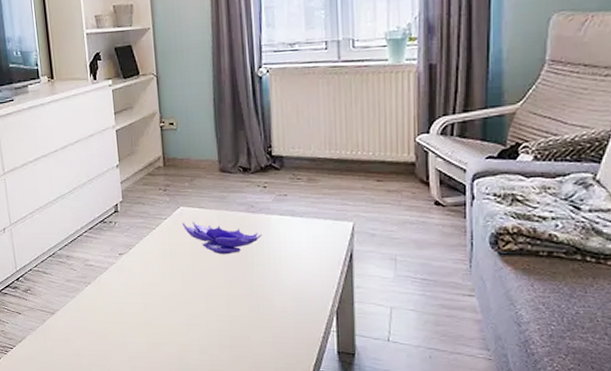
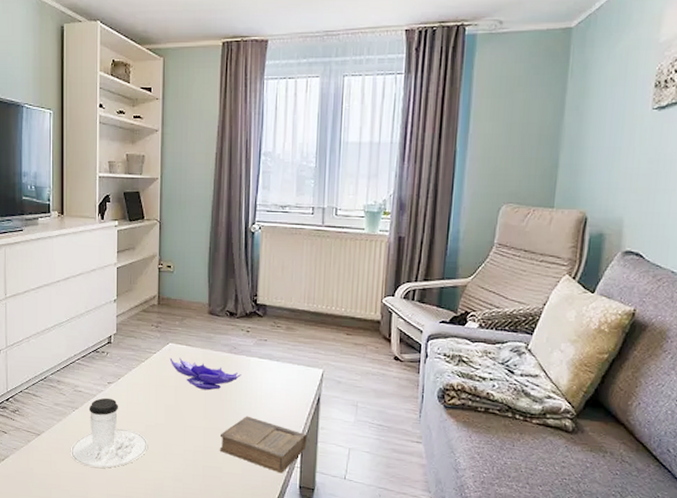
coffee cup: none [87,270,169,345] -> present [70,397,148,468]
book: none [245,279,342,339] -> present [219,416,307,474]

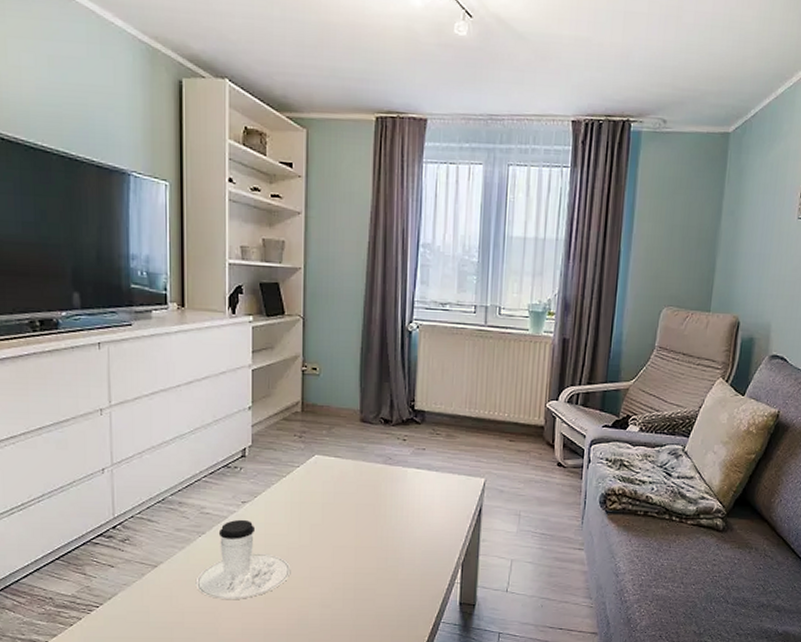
decorative bowl: present [169,357,241,391] -> none [315,471,397,506]
book: present [219,416,307,474] -> none [372,531,468,591]

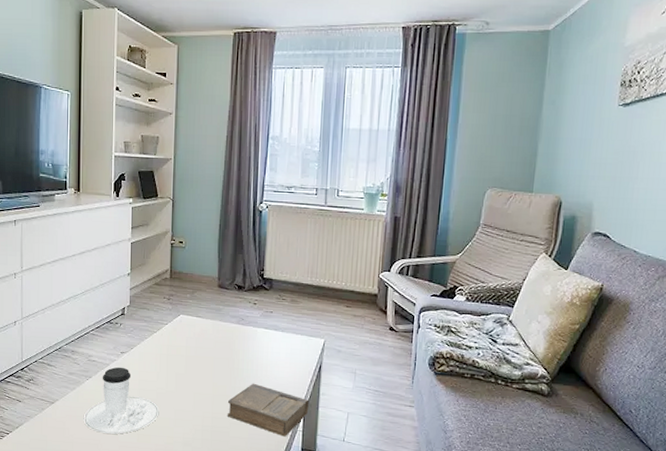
book: none [372,531,468,591] -> present [227,383,309,437]

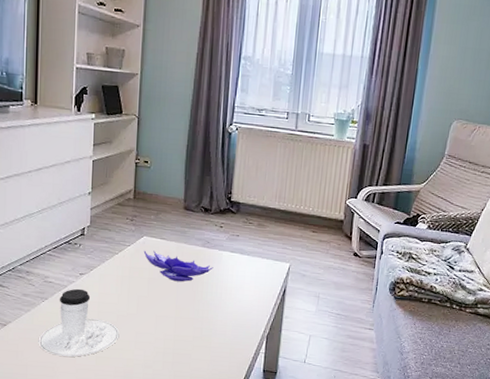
decorative bowl: none [180,328,248,360] -> present [143,250,213,282]
book: present [227,383,309,437] -> none [189,306,273,359]

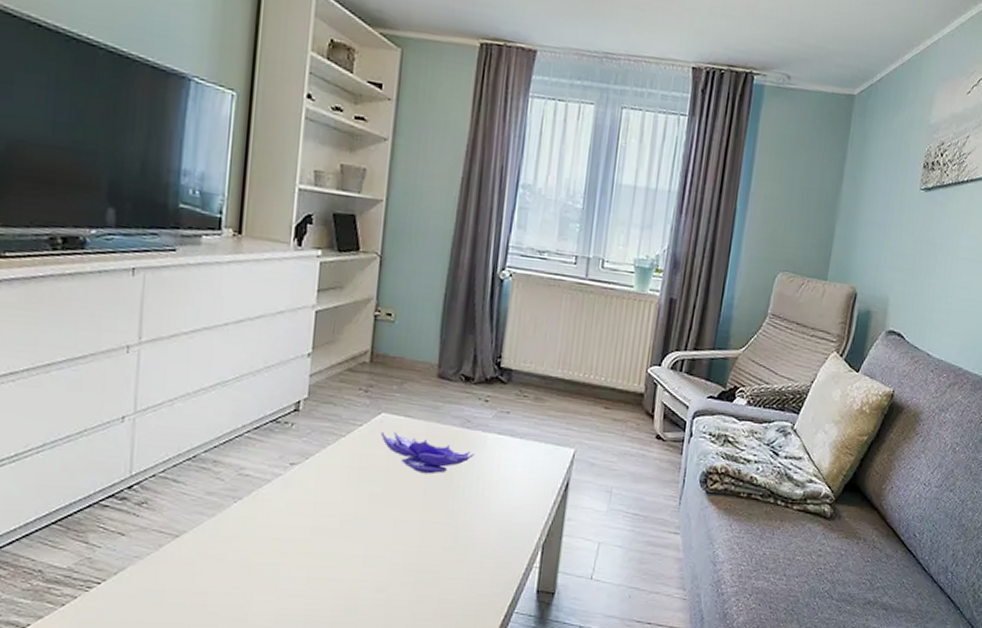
coffee cup: present [38,288,120,357] -> none [224,483,343,580]

